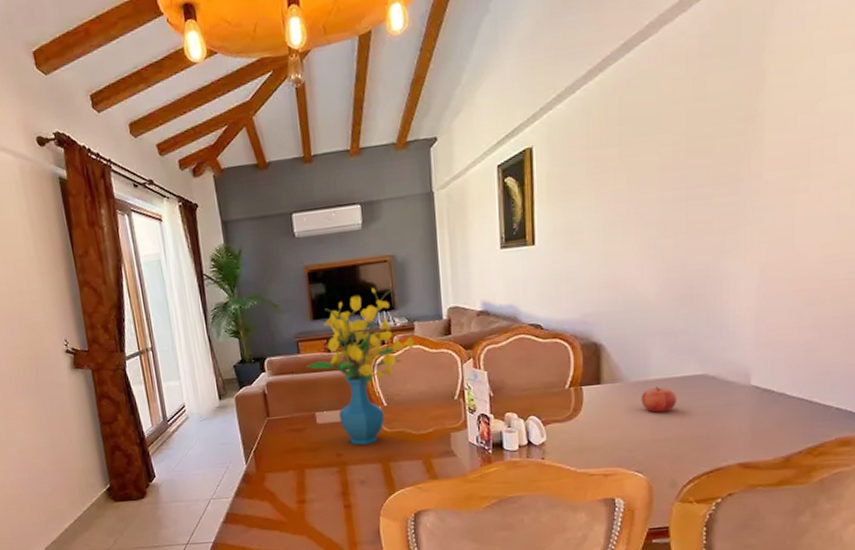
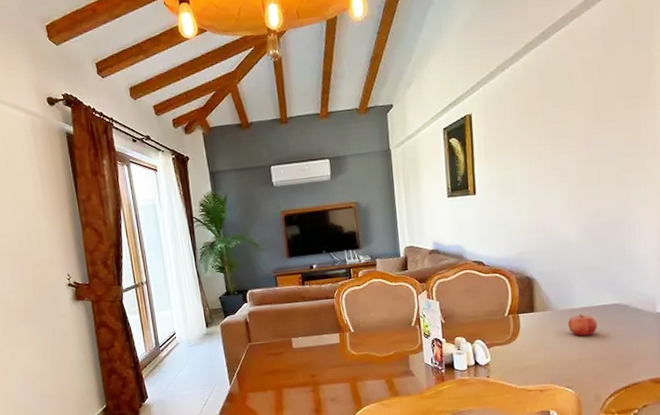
bouquet: present [305,287,414,445] -> none [283,229,377,367]

